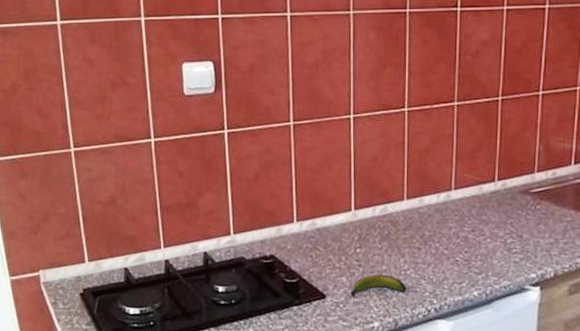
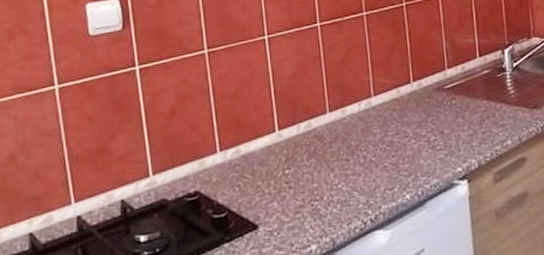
banana: present [350,274,407,297] -> none [283,192,340,223]

